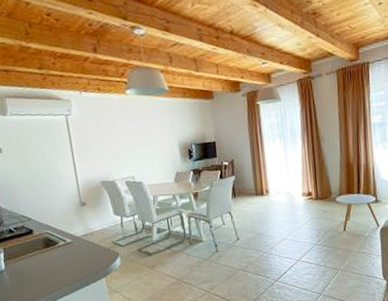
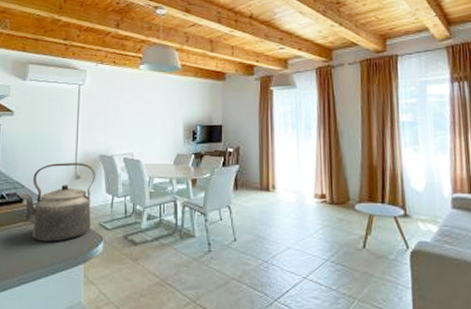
kettle: none [29,190,105,265] -> present [21,163,95,242]

